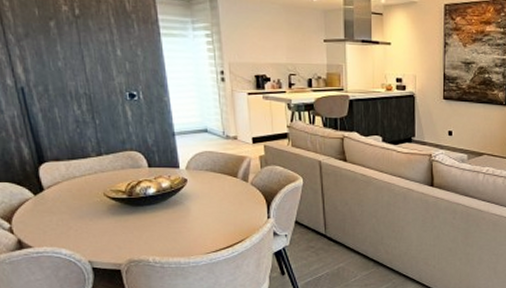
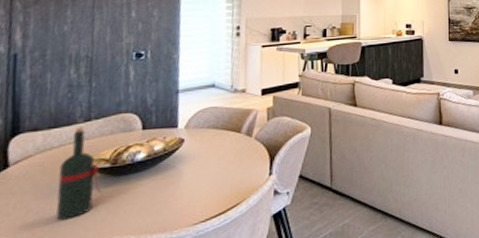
wine bottle: none [86,160,124,238] -> present [56,127,102,221]

